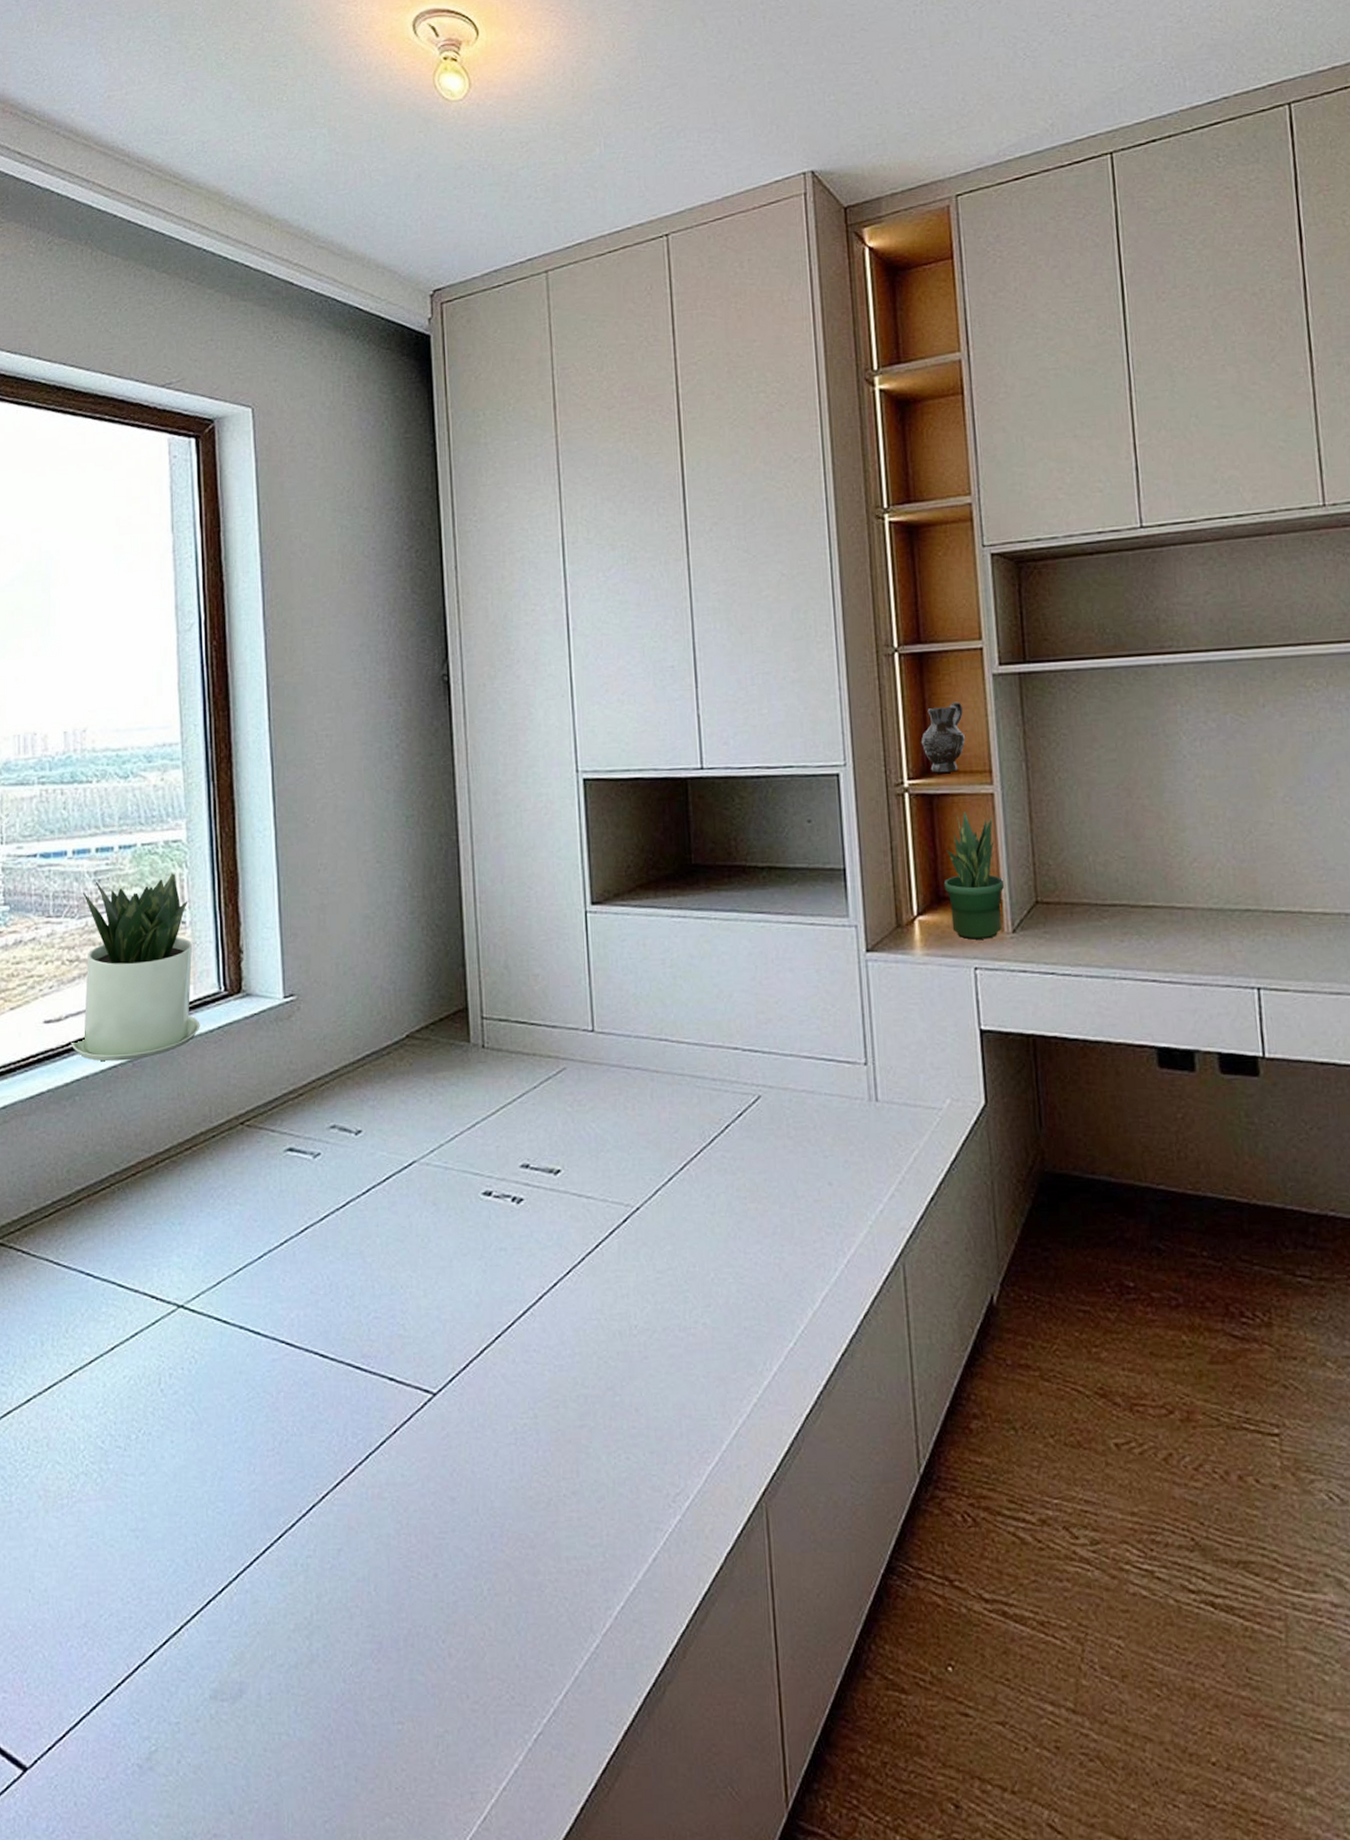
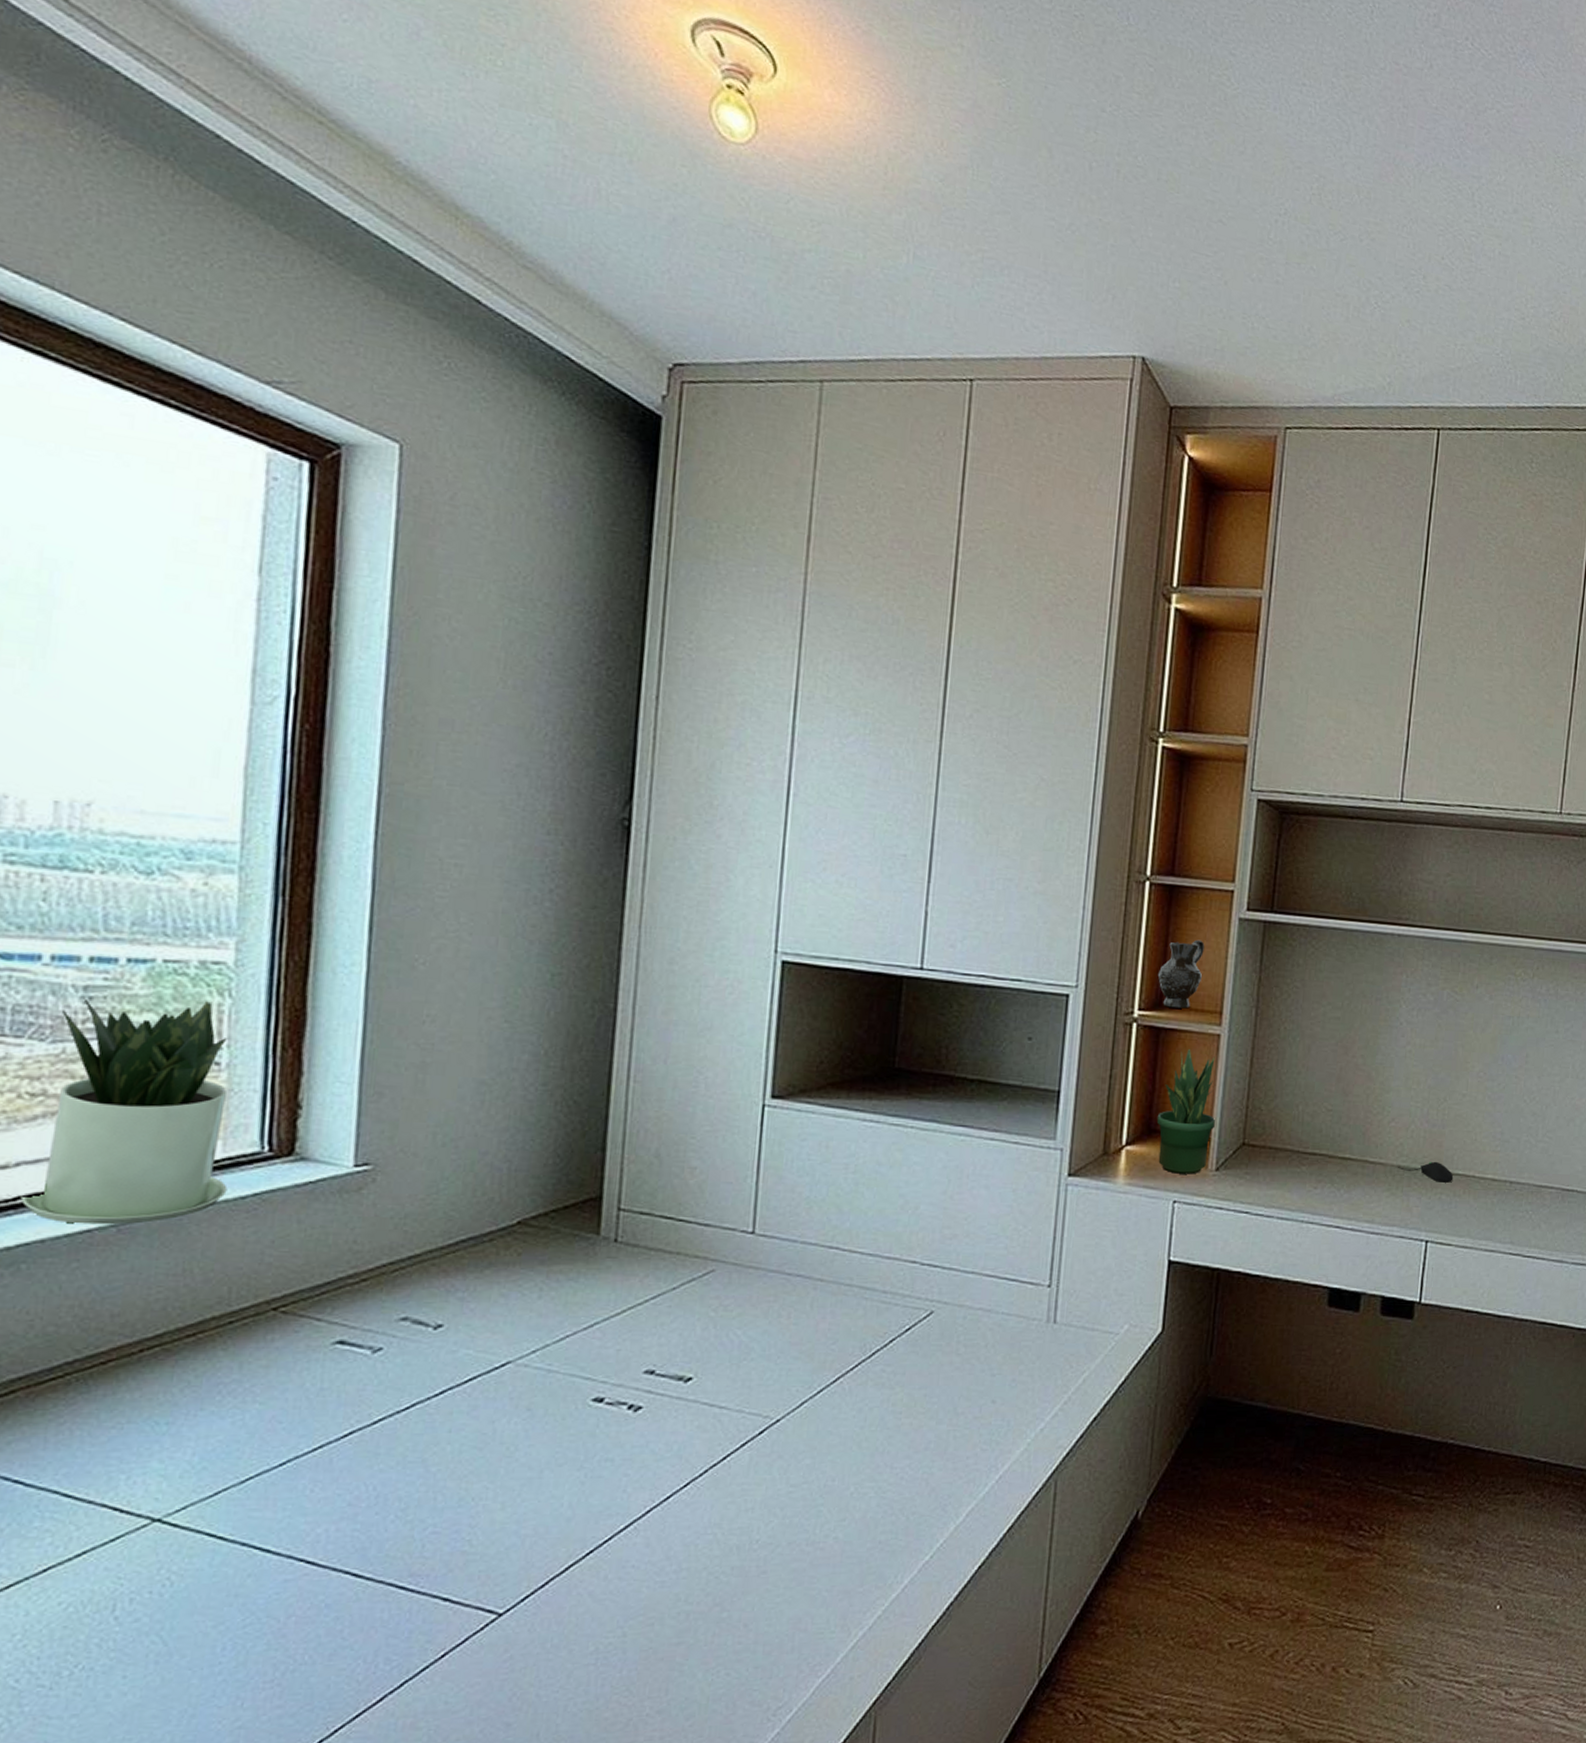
computer mouse: none [1210,899,1277,922] -> present [1398,1161,1454,1183]

